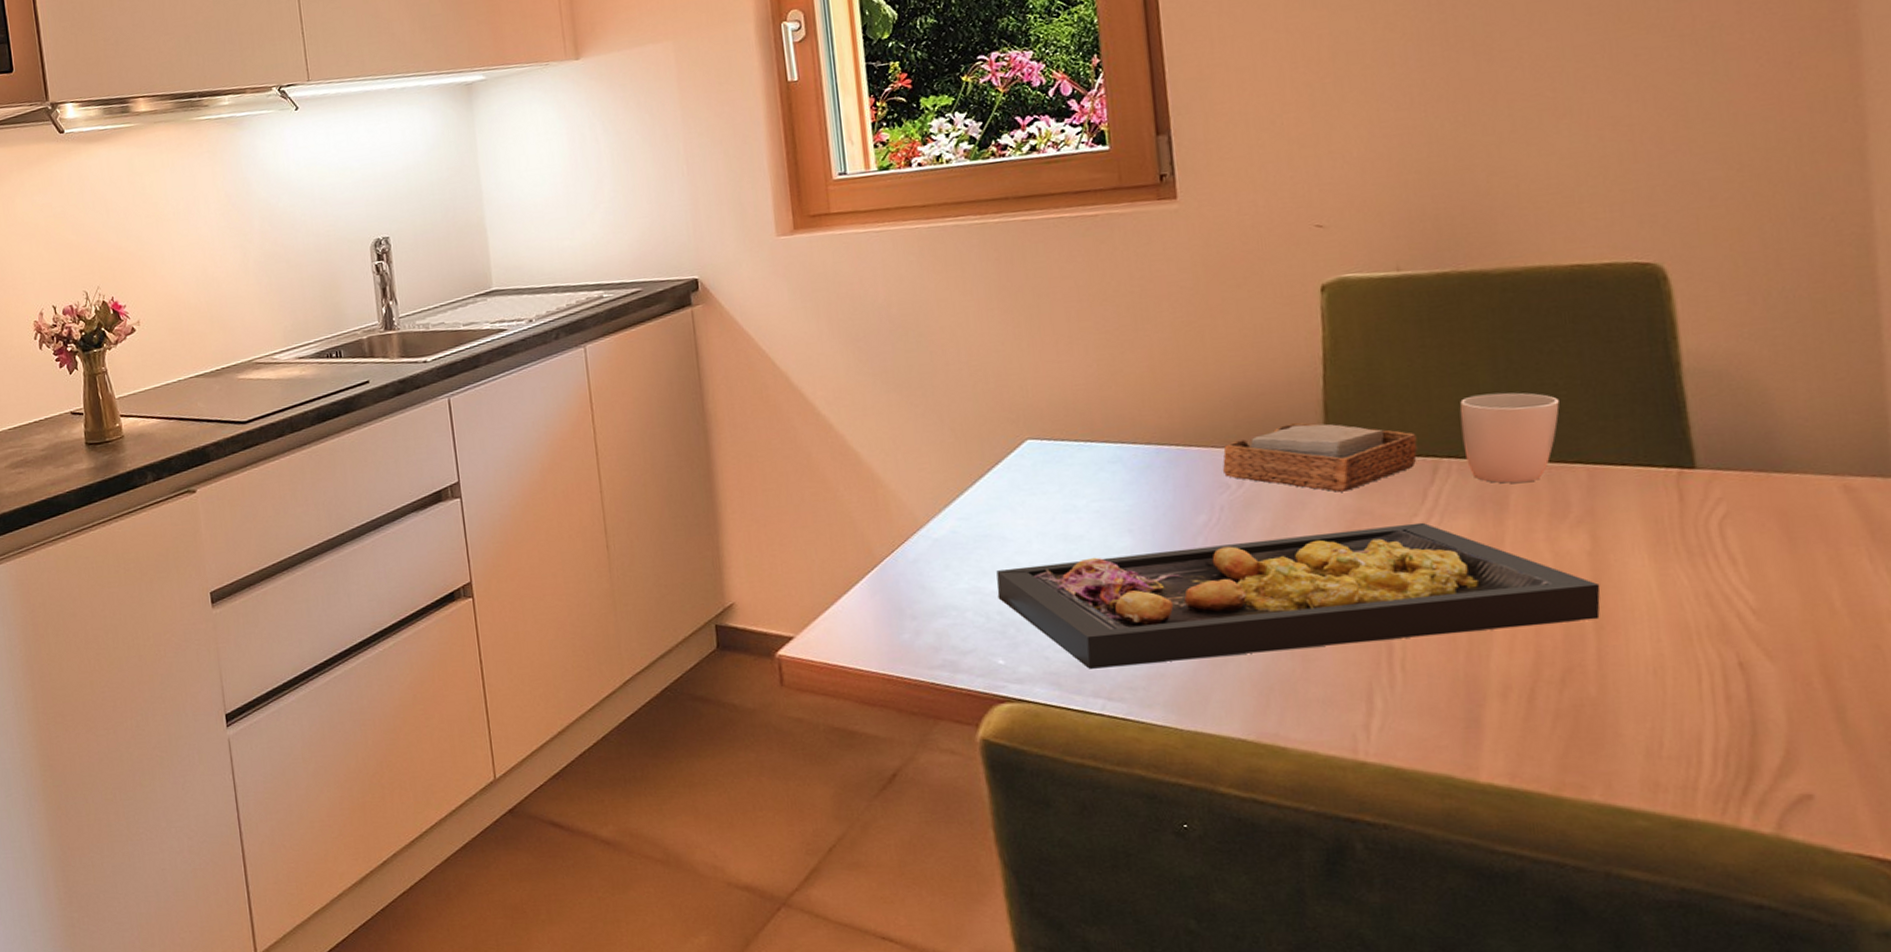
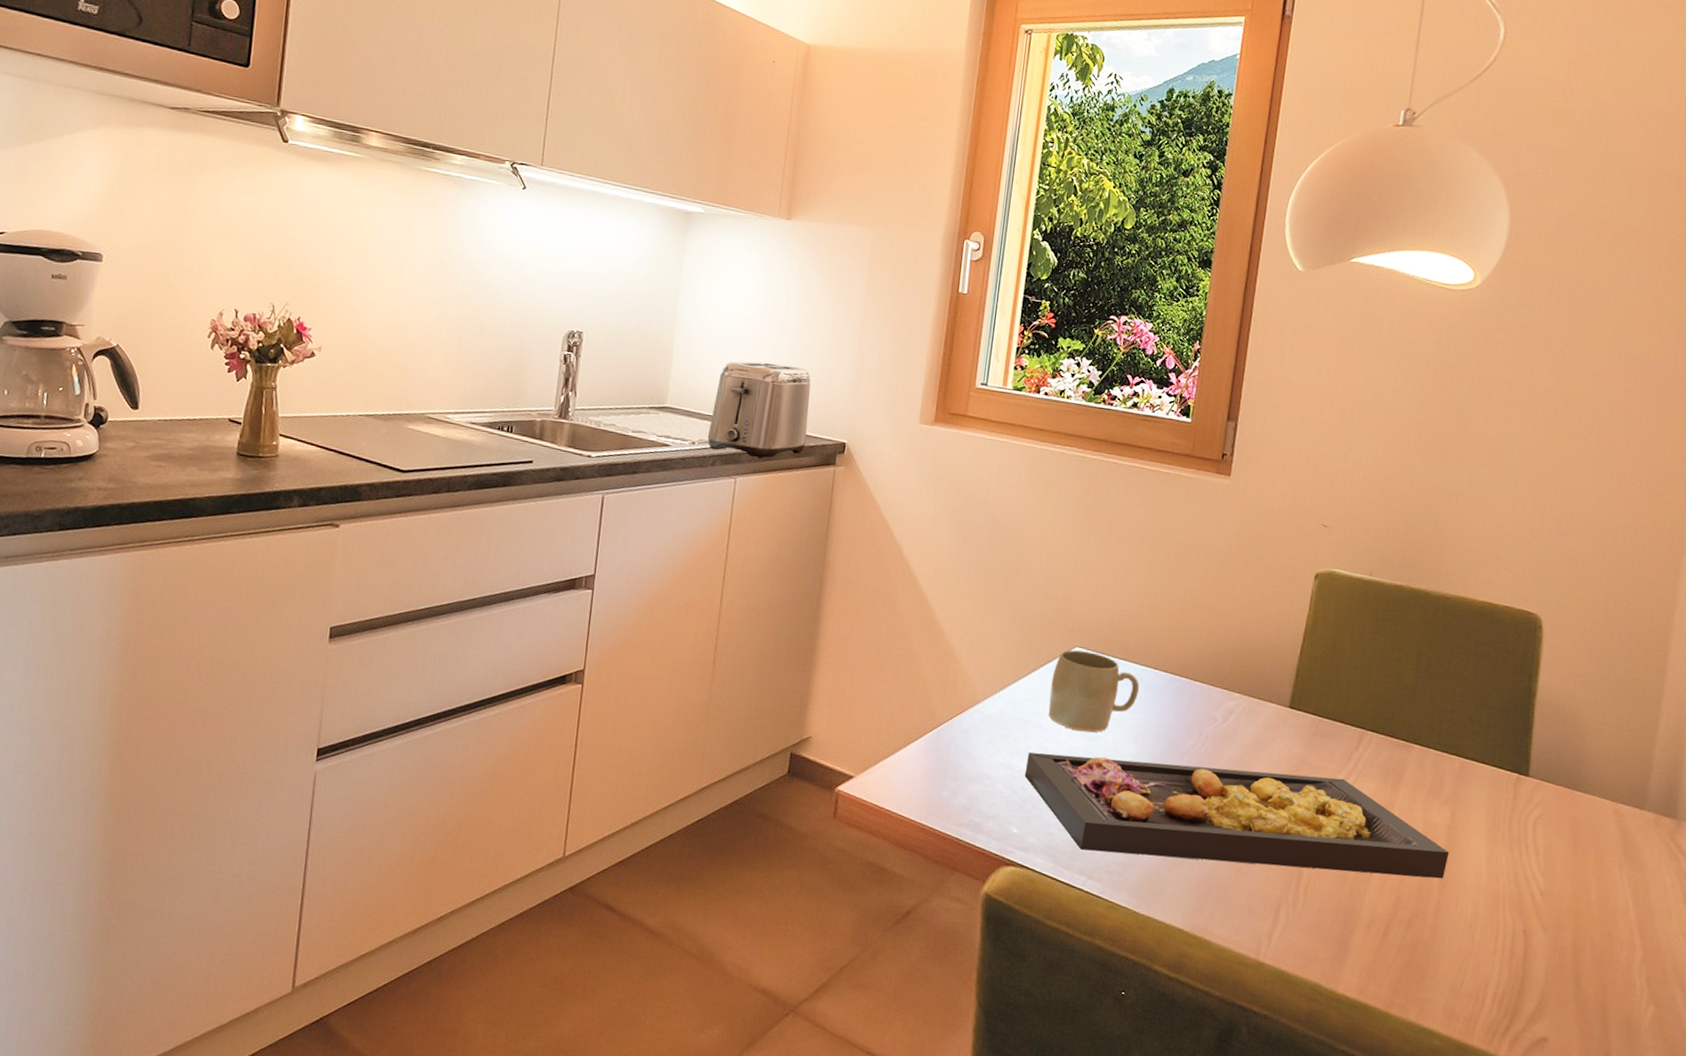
toaster: none [541,211,654,323] -> present [707,361,811,460]
mug: none [1005,441,1119,535] -> present [1048,650,1139,733]
napkin holder: present [1222,422,1418,492] -> none [1214,678,1355,743]
cup: present [1459,392,1560,484] -> none [1383,686,1454,763]

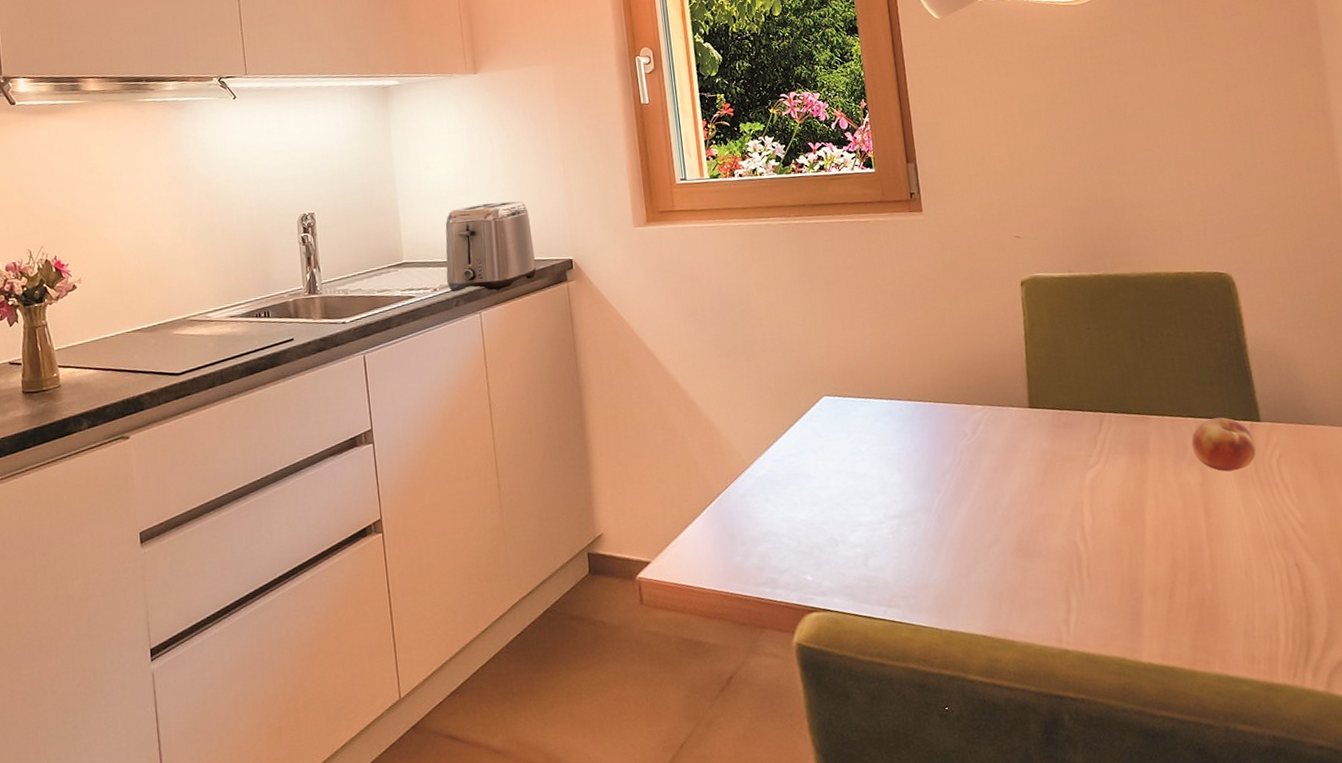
food tray: present [1024,752,1450,879] -> none [804,461,1210,582]
mug: present [1048,650,1139,733] -> none [808,397,890,473]
fruit: none [1449,761,1516,822] -> present [1191,417,1256,472]

